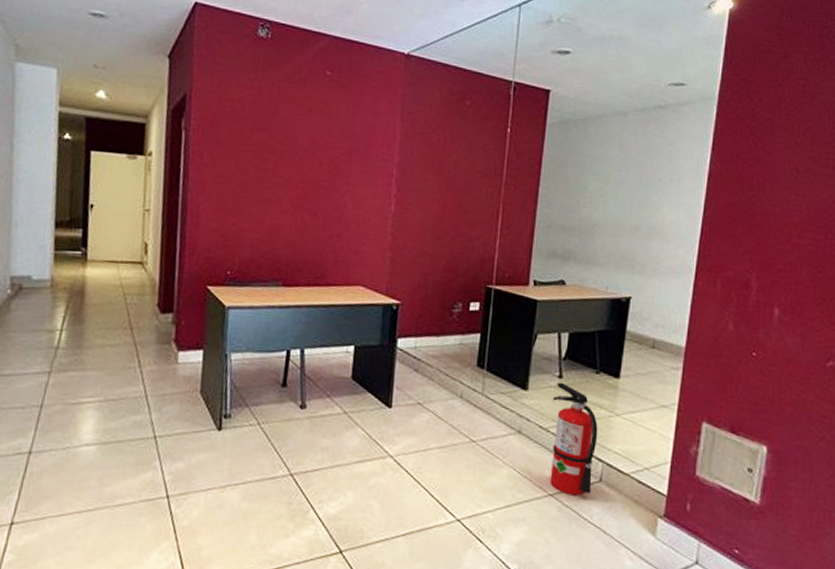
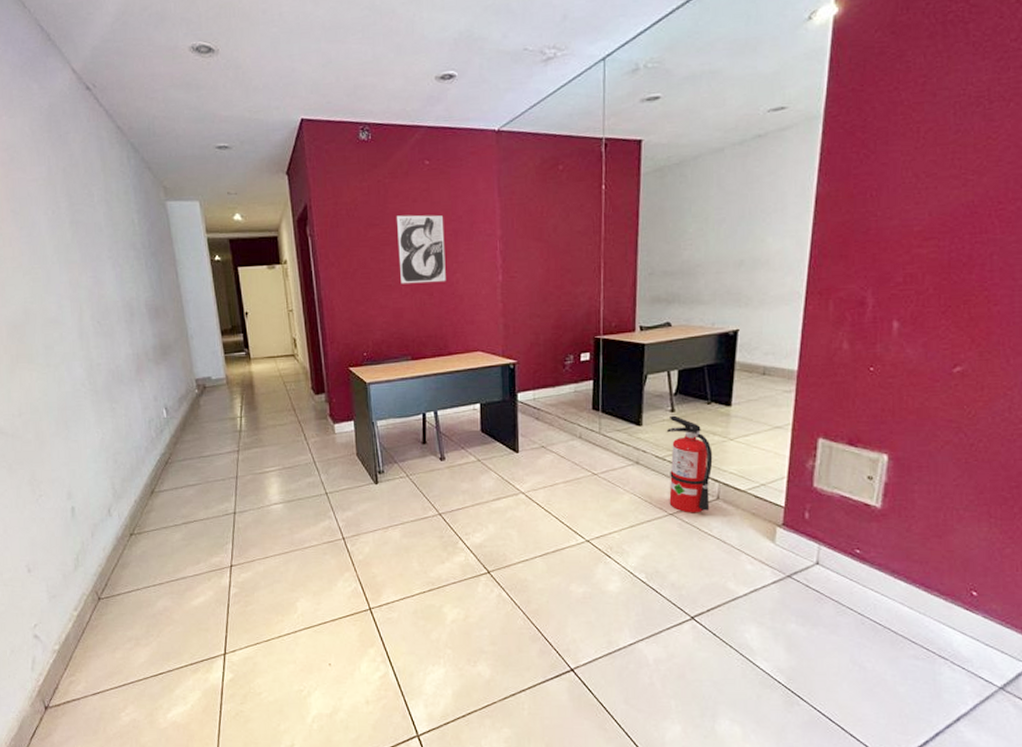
wall art: none [282,123,339,203] -> present [397,215,446,284]

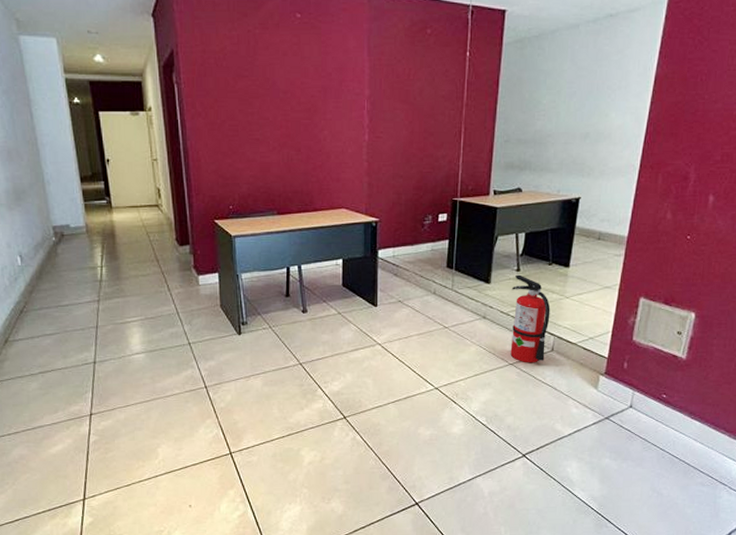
wall art: present [397,215,446,284] -> none [267,68,314,139]

